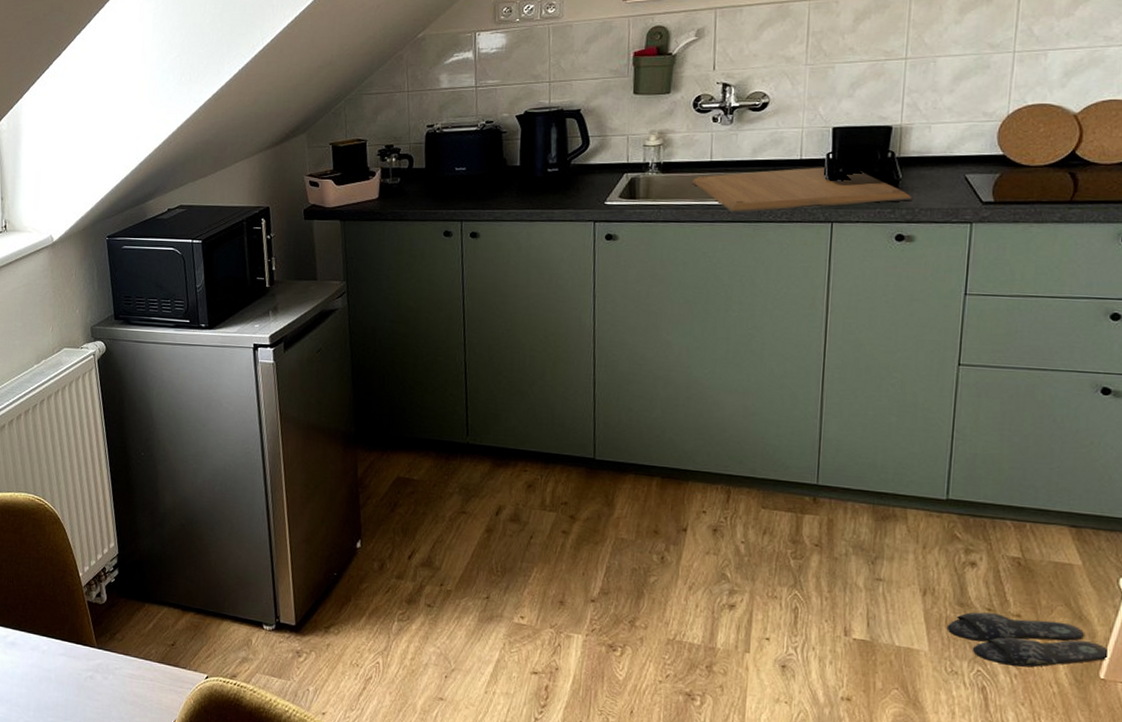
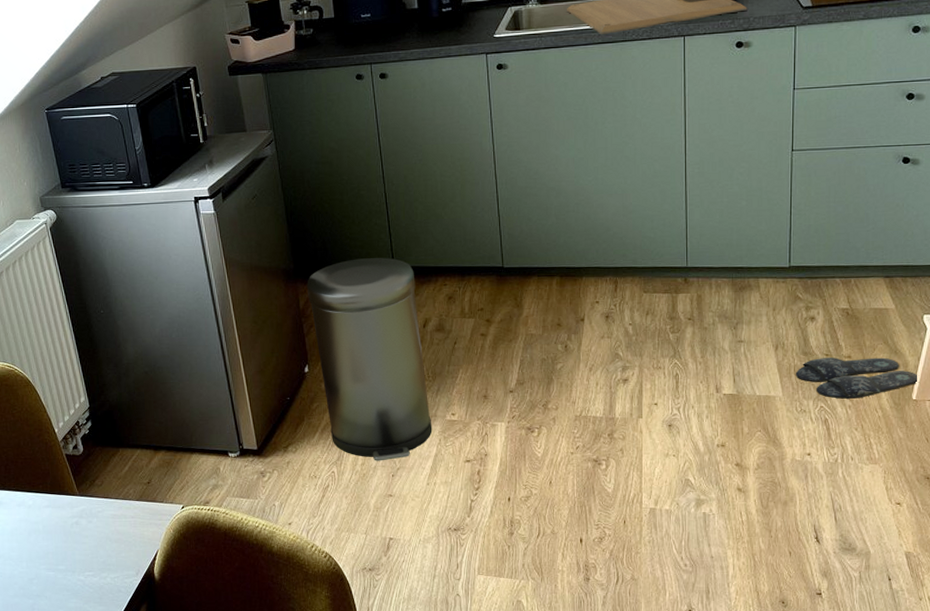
pedal bin: none [367,430,497,659] -> present [306,257,432,461]

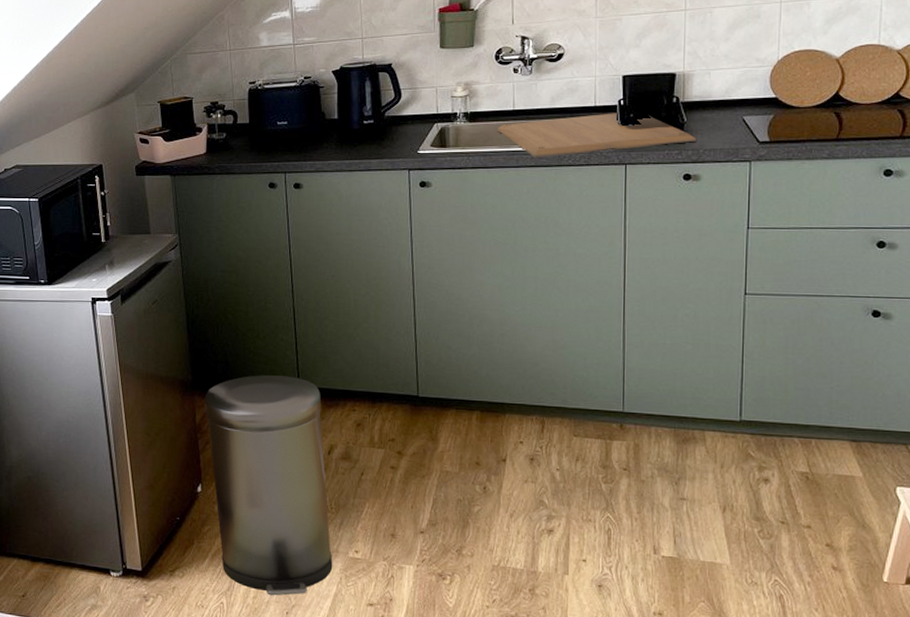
slippers: present [795,357,920,399] -> none [745,525,892,575]

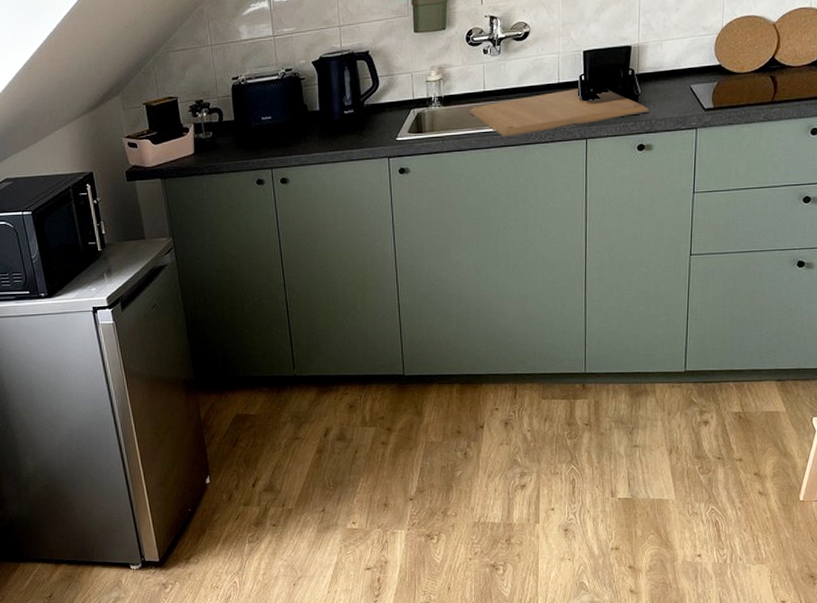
pedal bin: present [204,374,333,596] -> none [207,366,333,571]

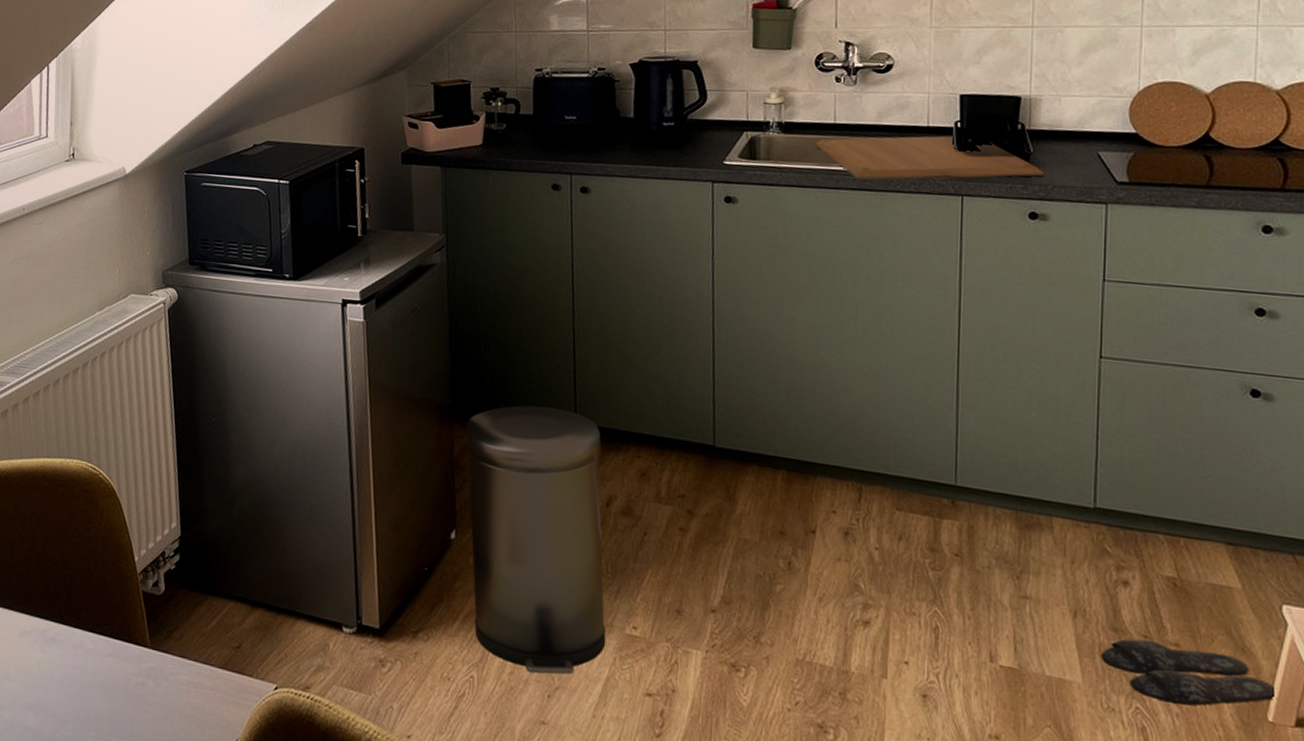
pedal bin: none [207,366,333,571] -> present [464,405,606,675]
slippers: none [688,460,807,501] -> present [1100,639,1278,706]

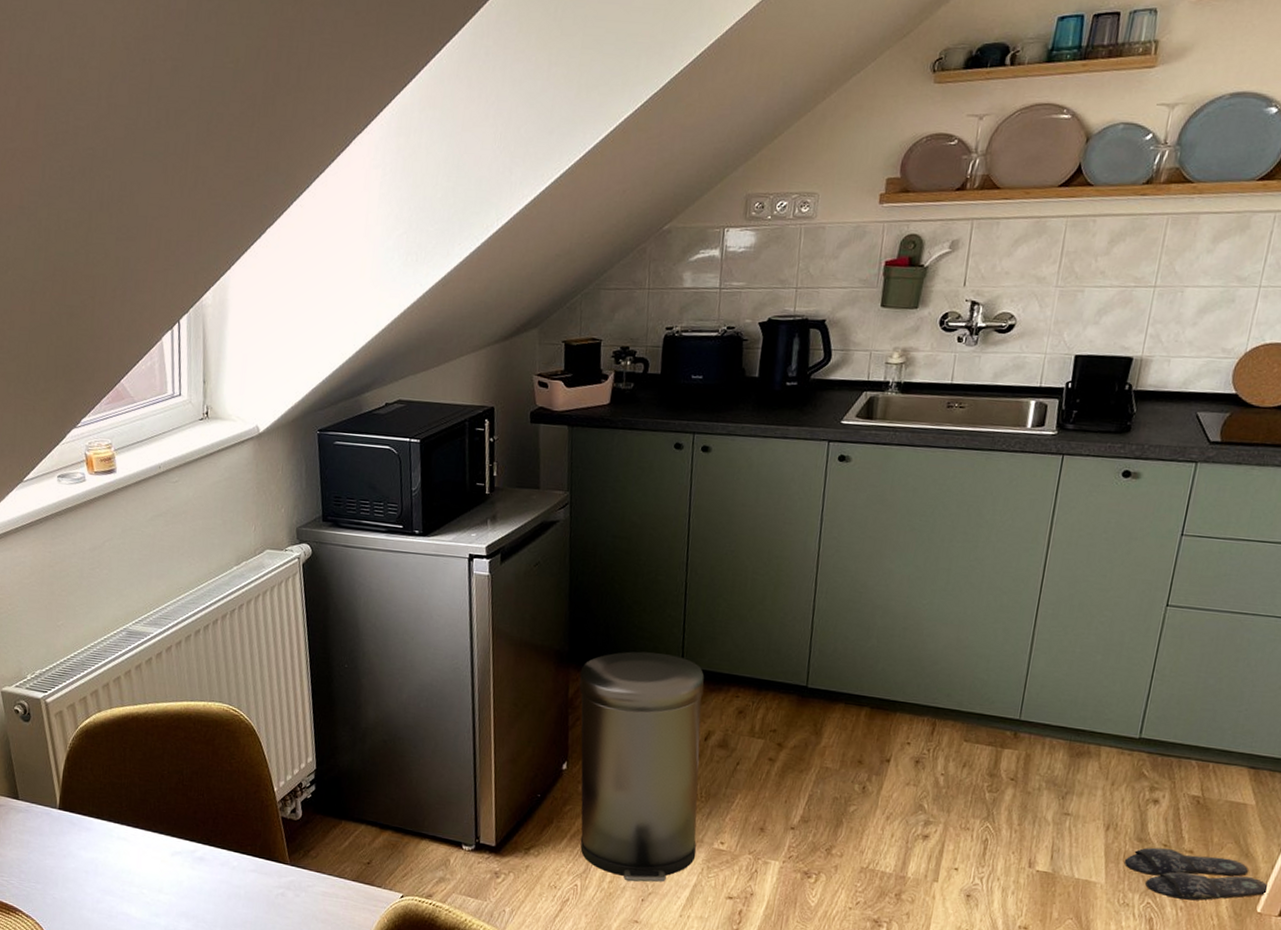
chopping board: present [814,135,1045,180] -> none [930,395,1144,440]

